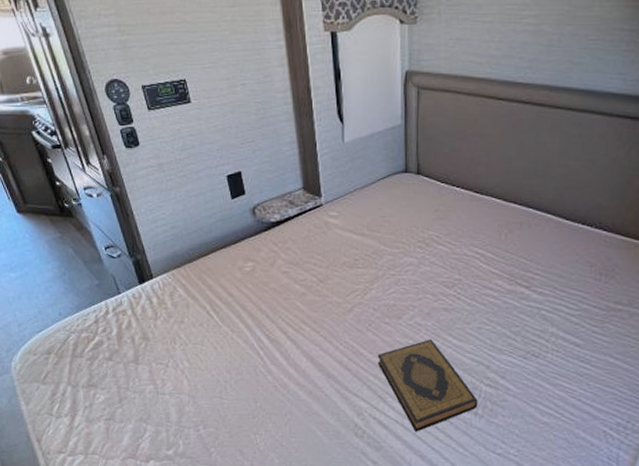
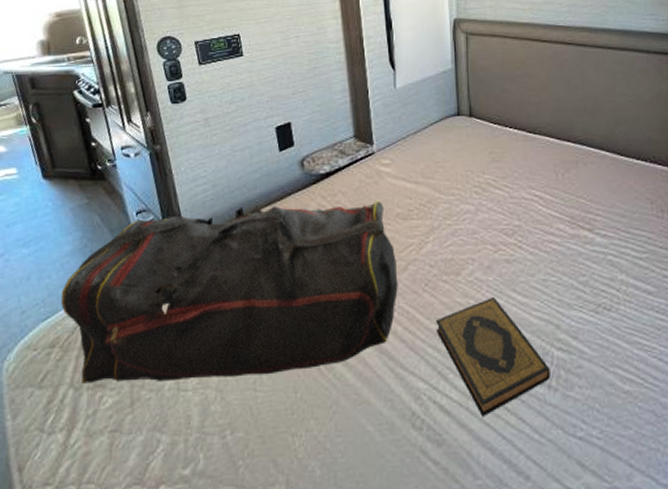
duffel bag: none [49,247,344,387] -> present [60,200,398,384]

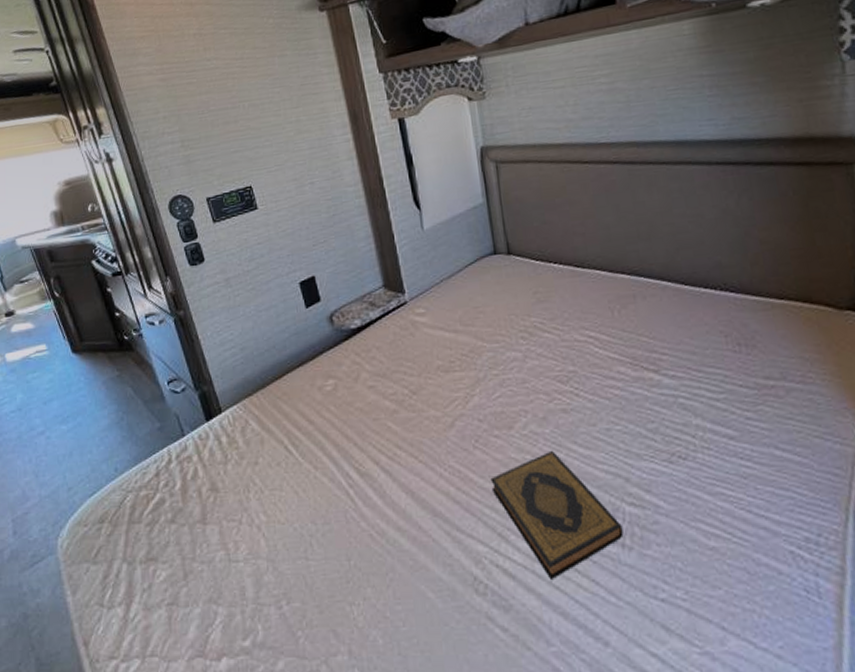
duffel bag: present [60,200,398,384] -> none [104,353,447,558]

